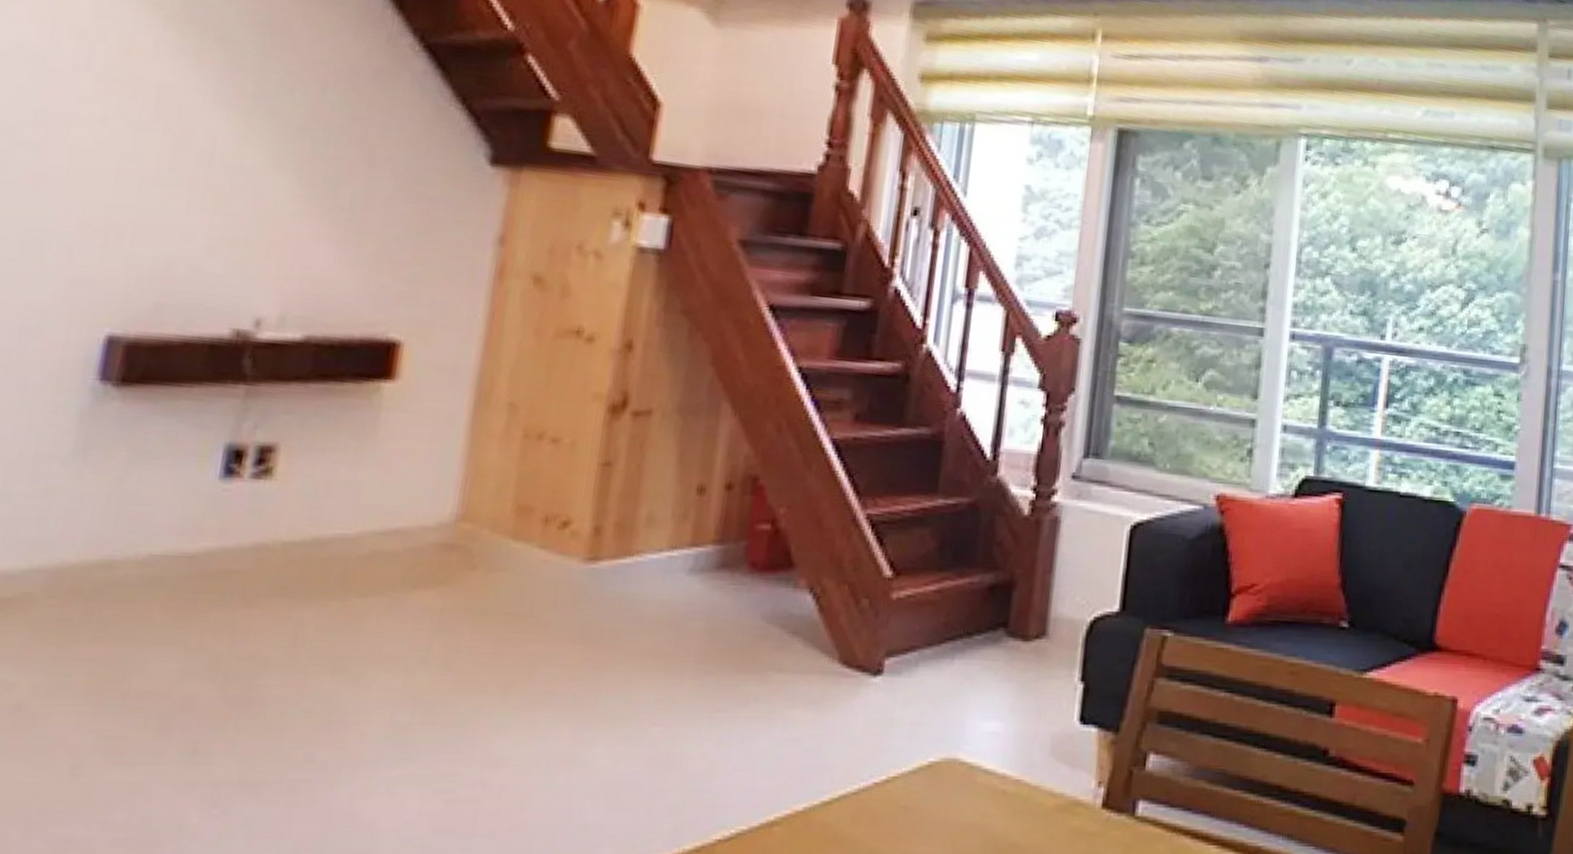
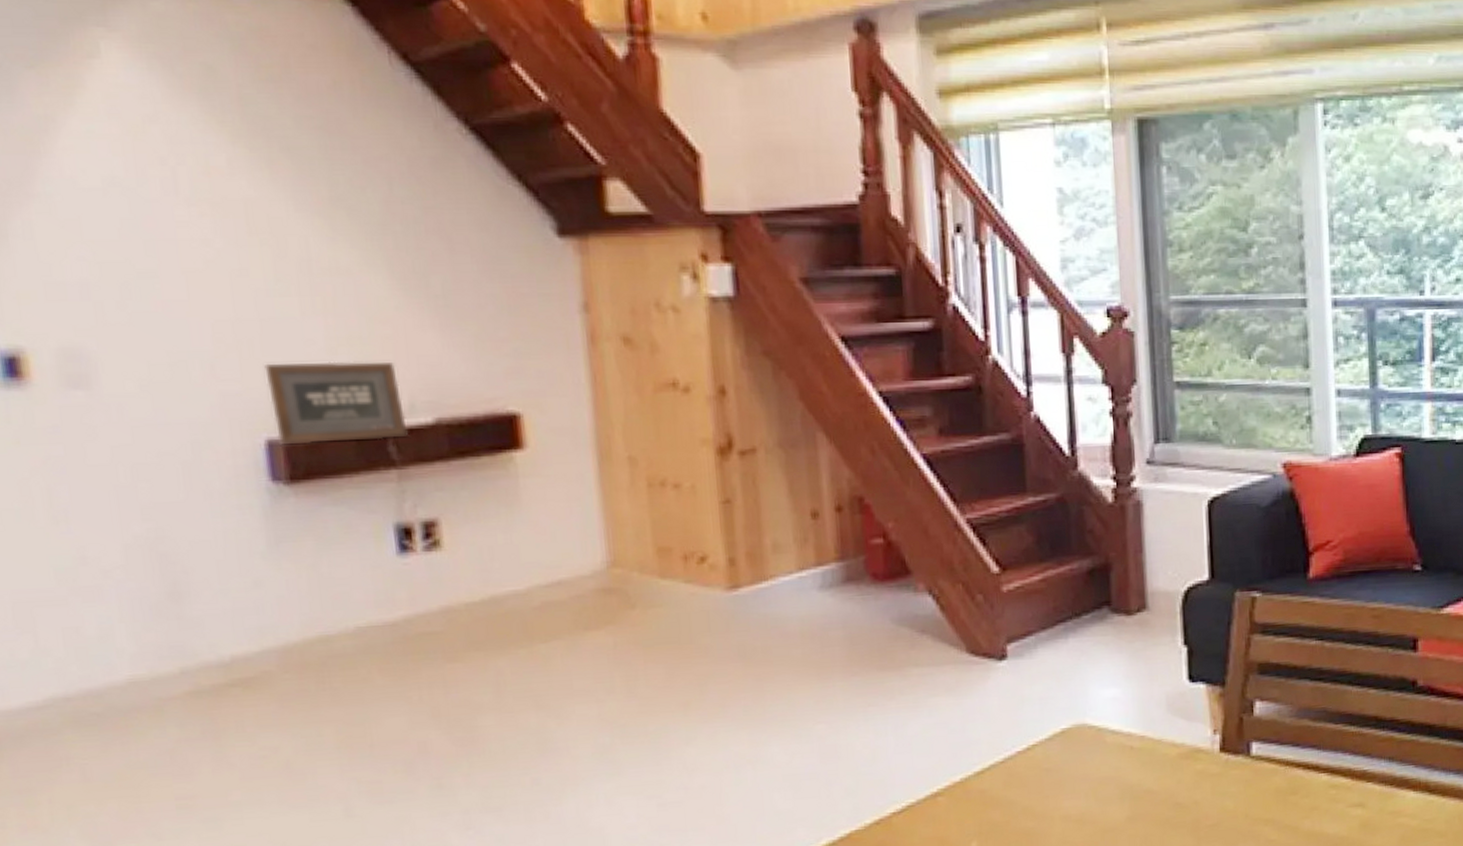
picture frame: none [121,254,276,352] -> present [264,361,408,444]

